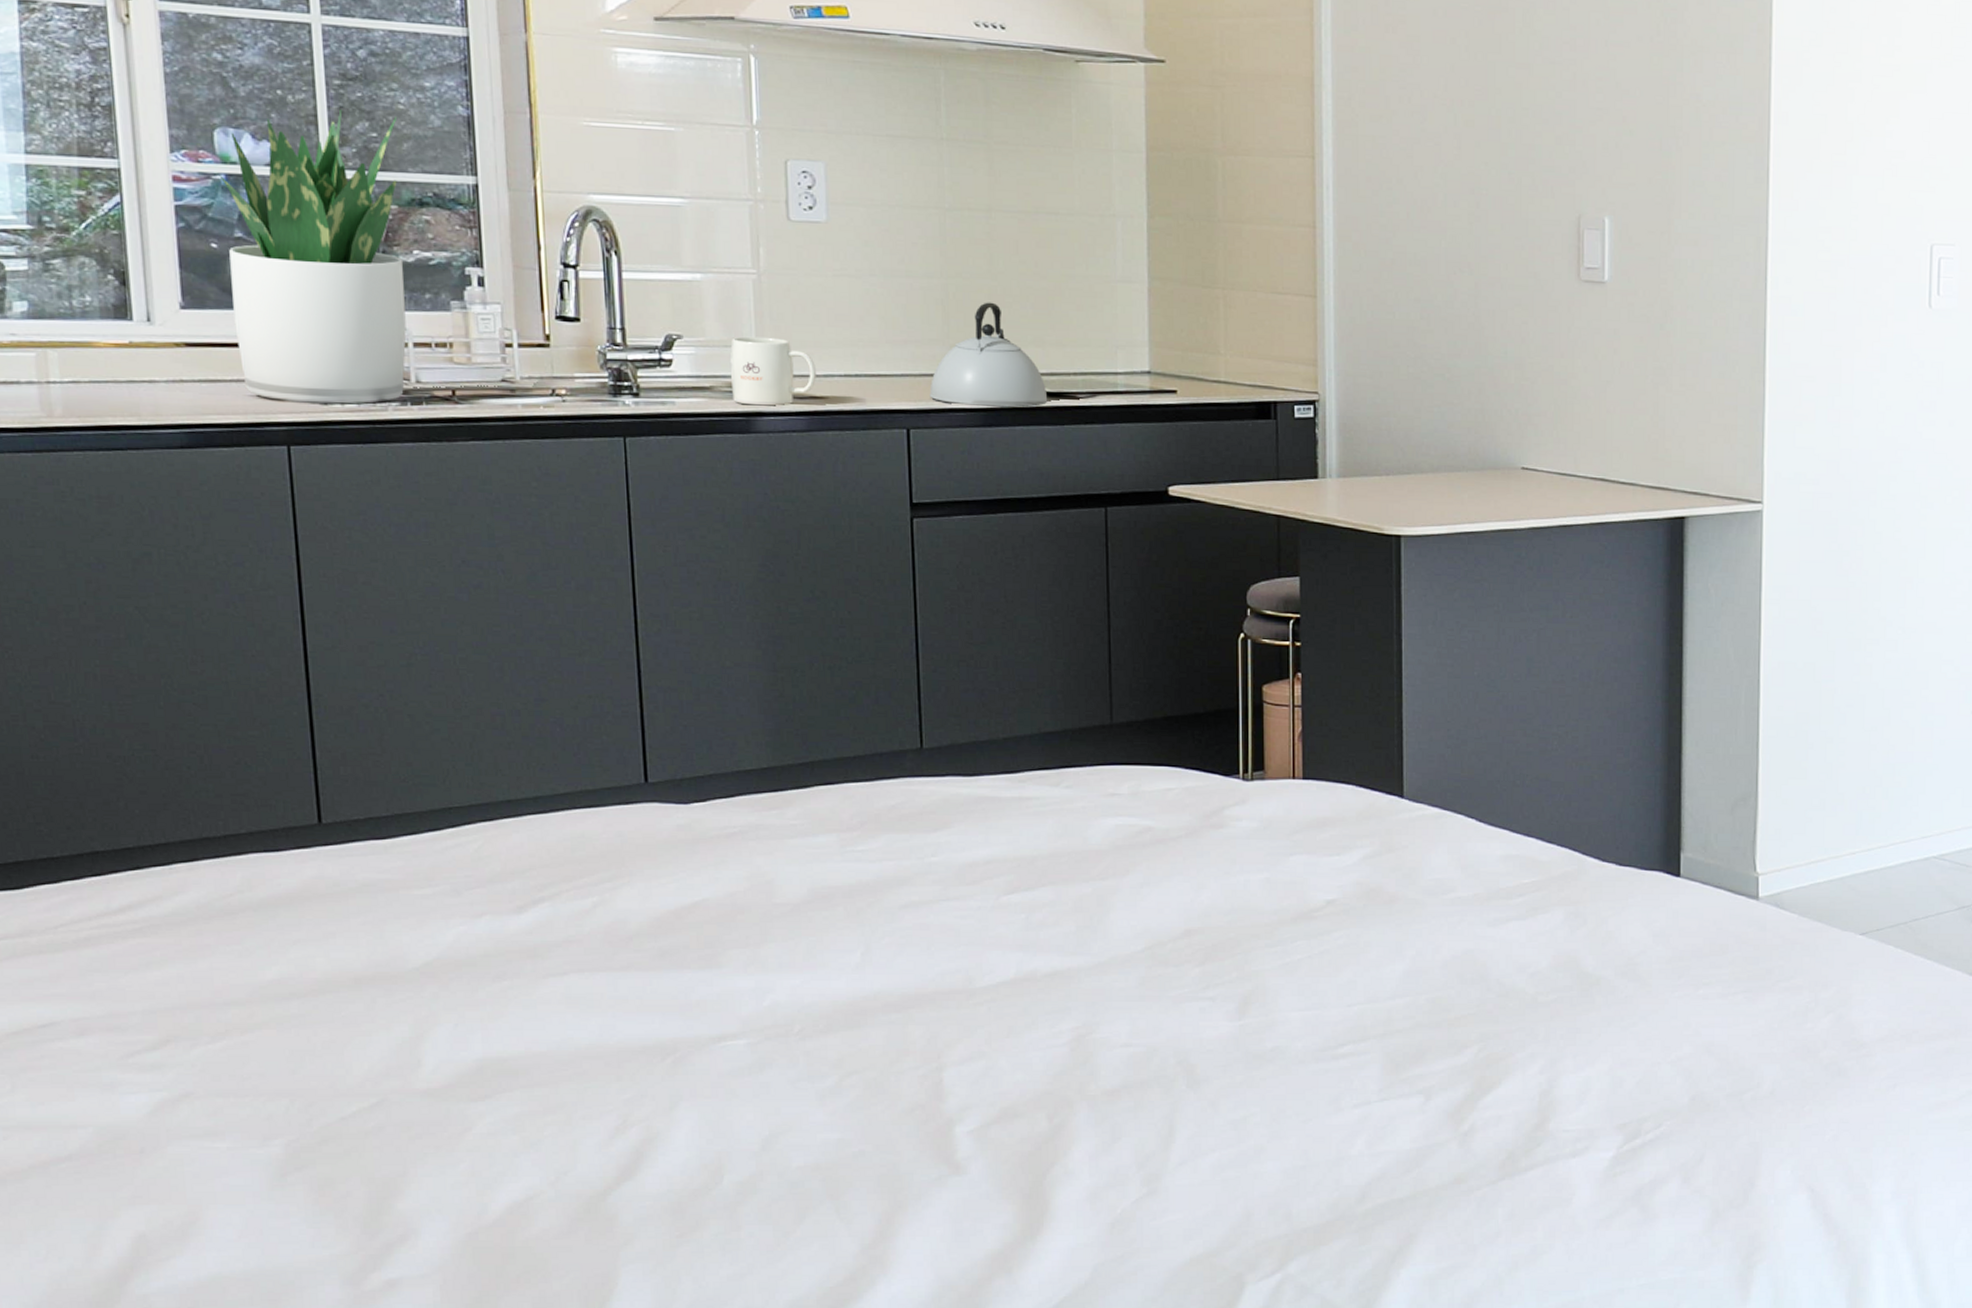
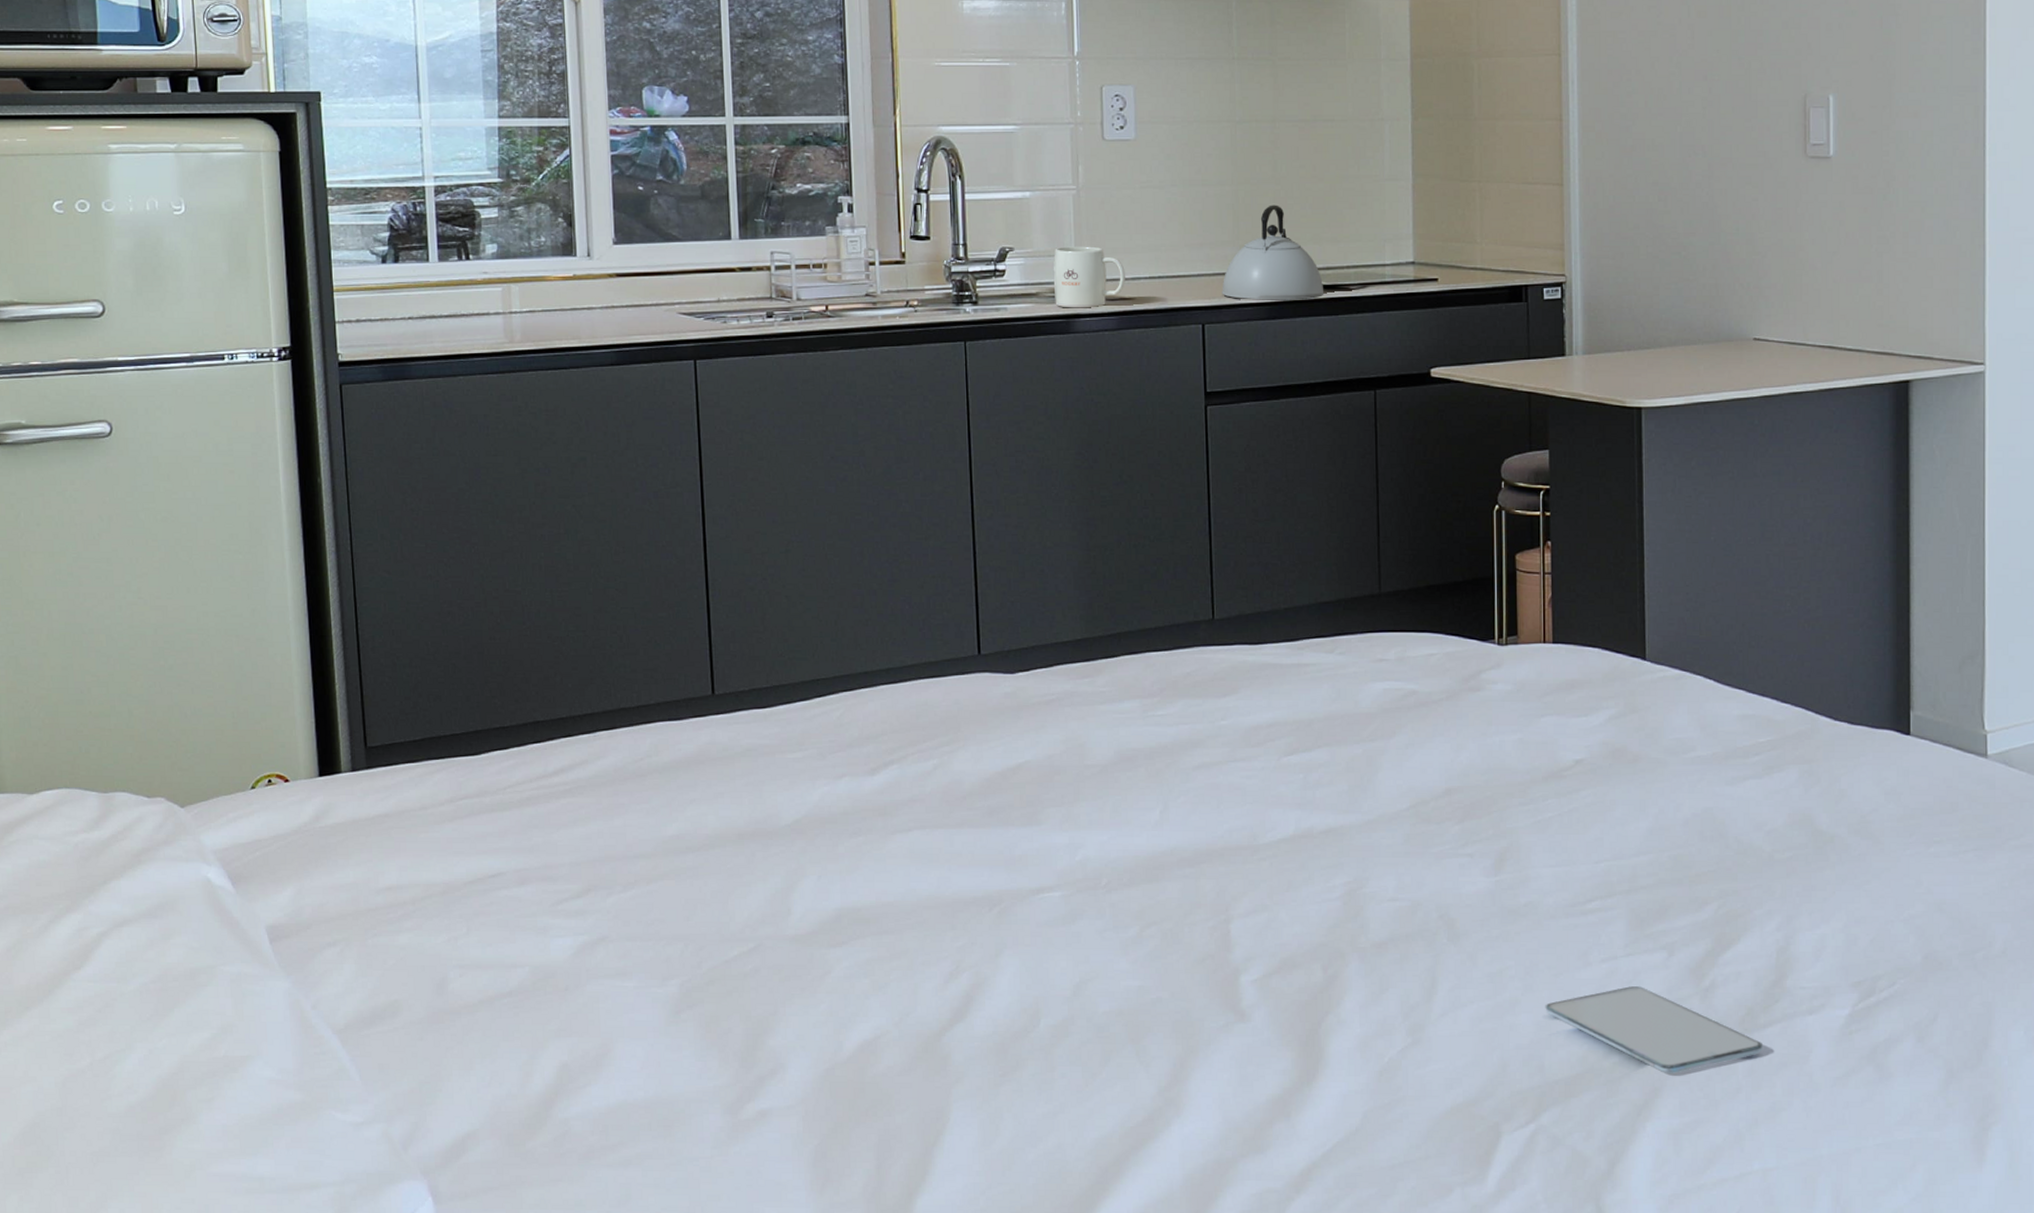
planter: present [219,109,407,404] -> none [646,64,790,322]
smartphone: none [1293,1132,1523,1219] -> present [1545,986,1762,1073]

